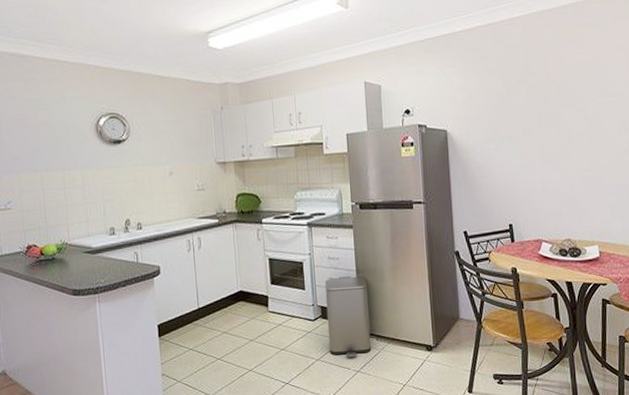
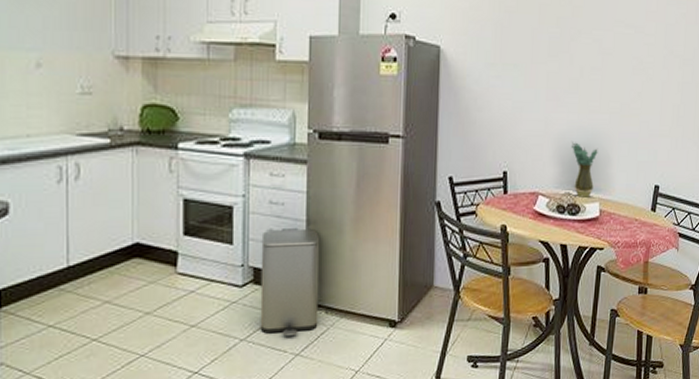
vase: none [567,196,593,242] -> present [570,142,598,198]

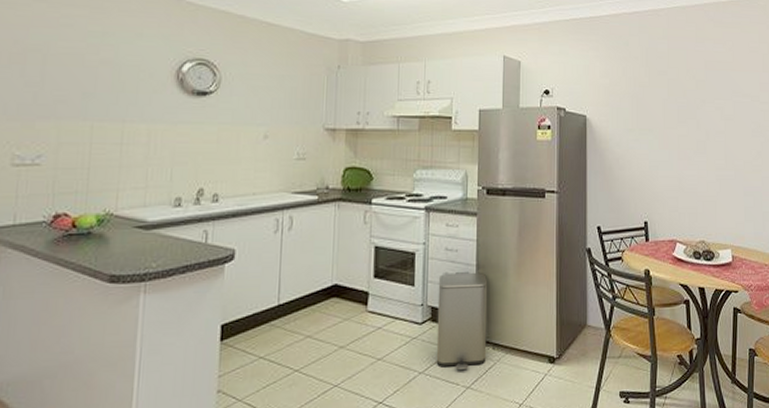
vase: present [570,142,598,198] -> none [702,195,727,245]

